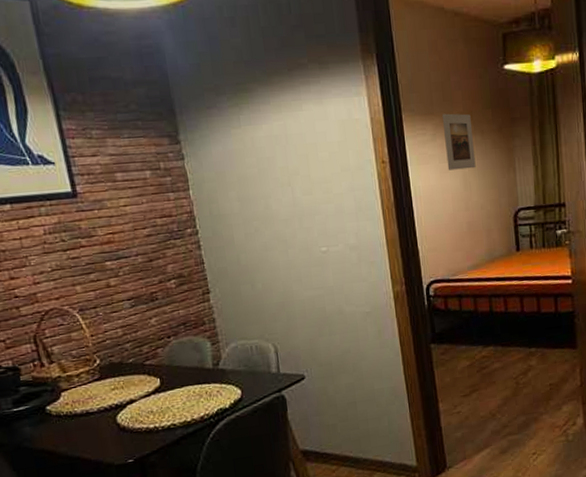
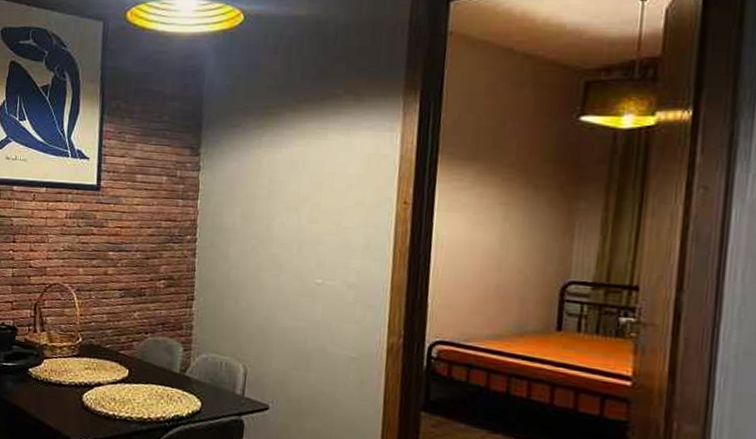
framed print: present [442,113,476,171] -> none [483,161,524,226]

